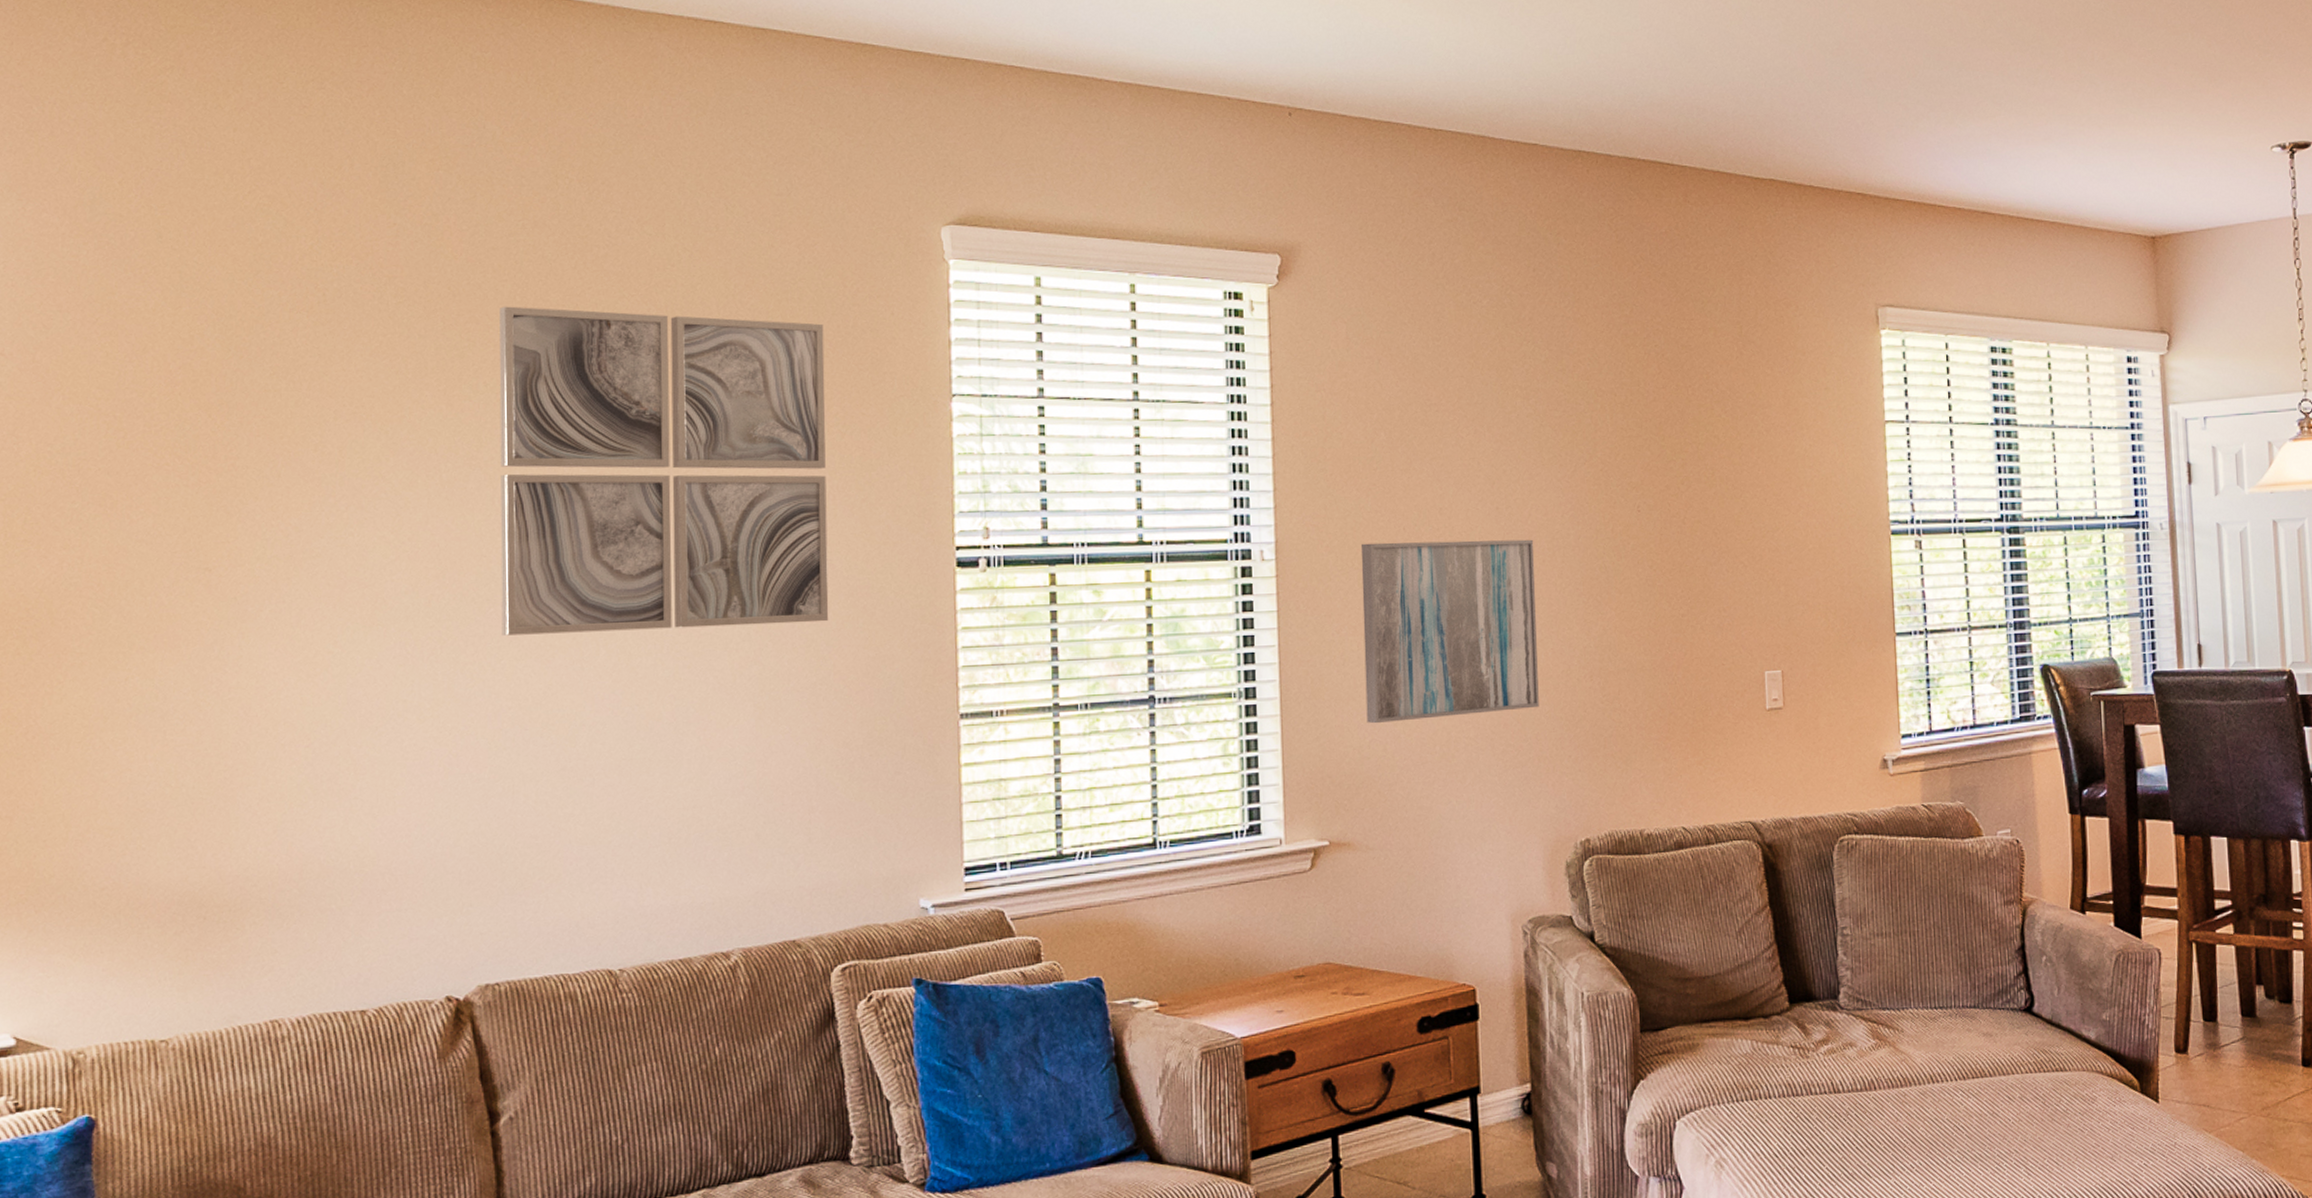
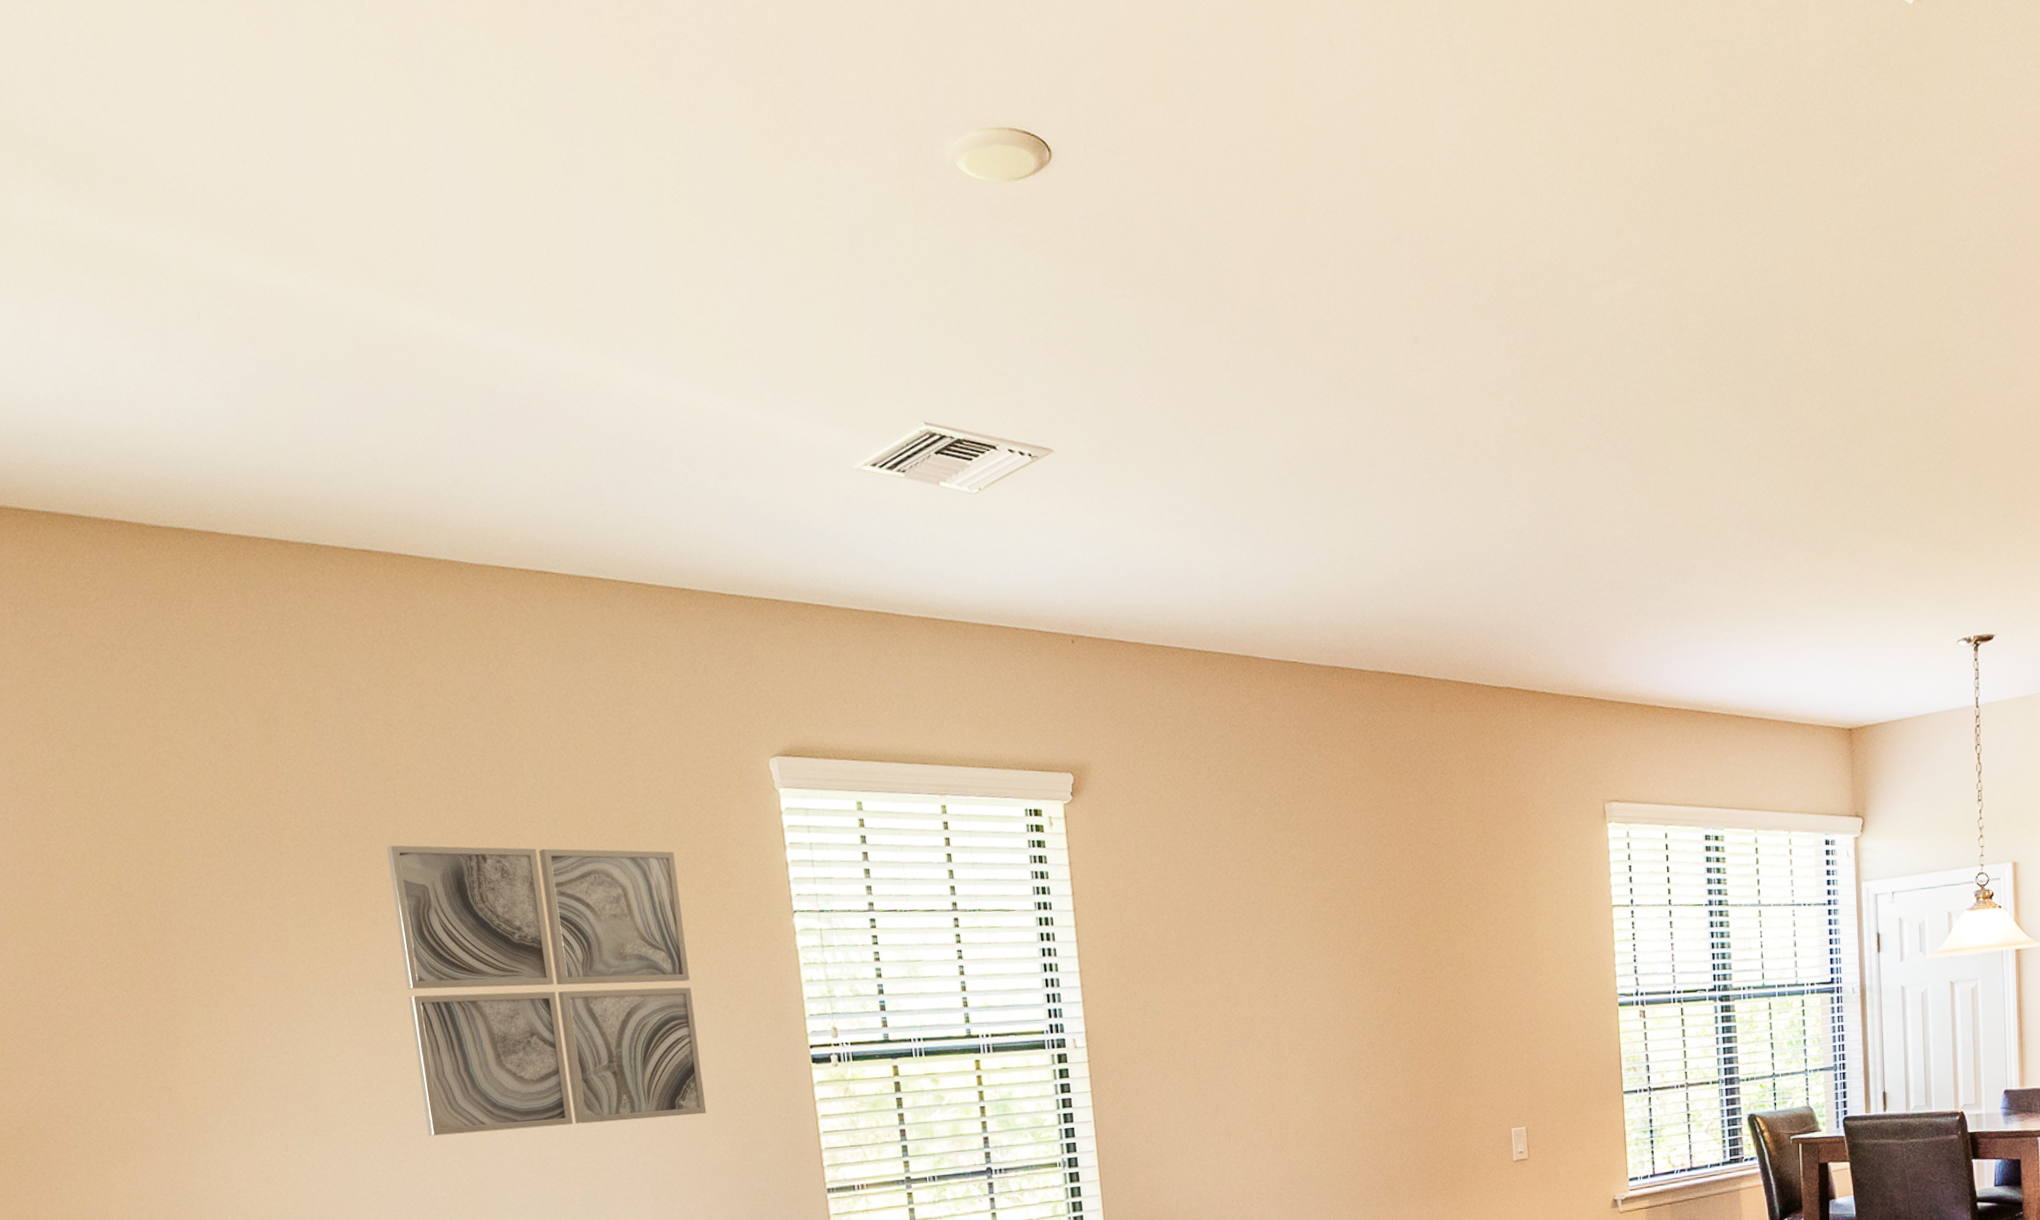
wall art: present [1360,539,1539,724] -> none [1159,1021,1320,1185]

